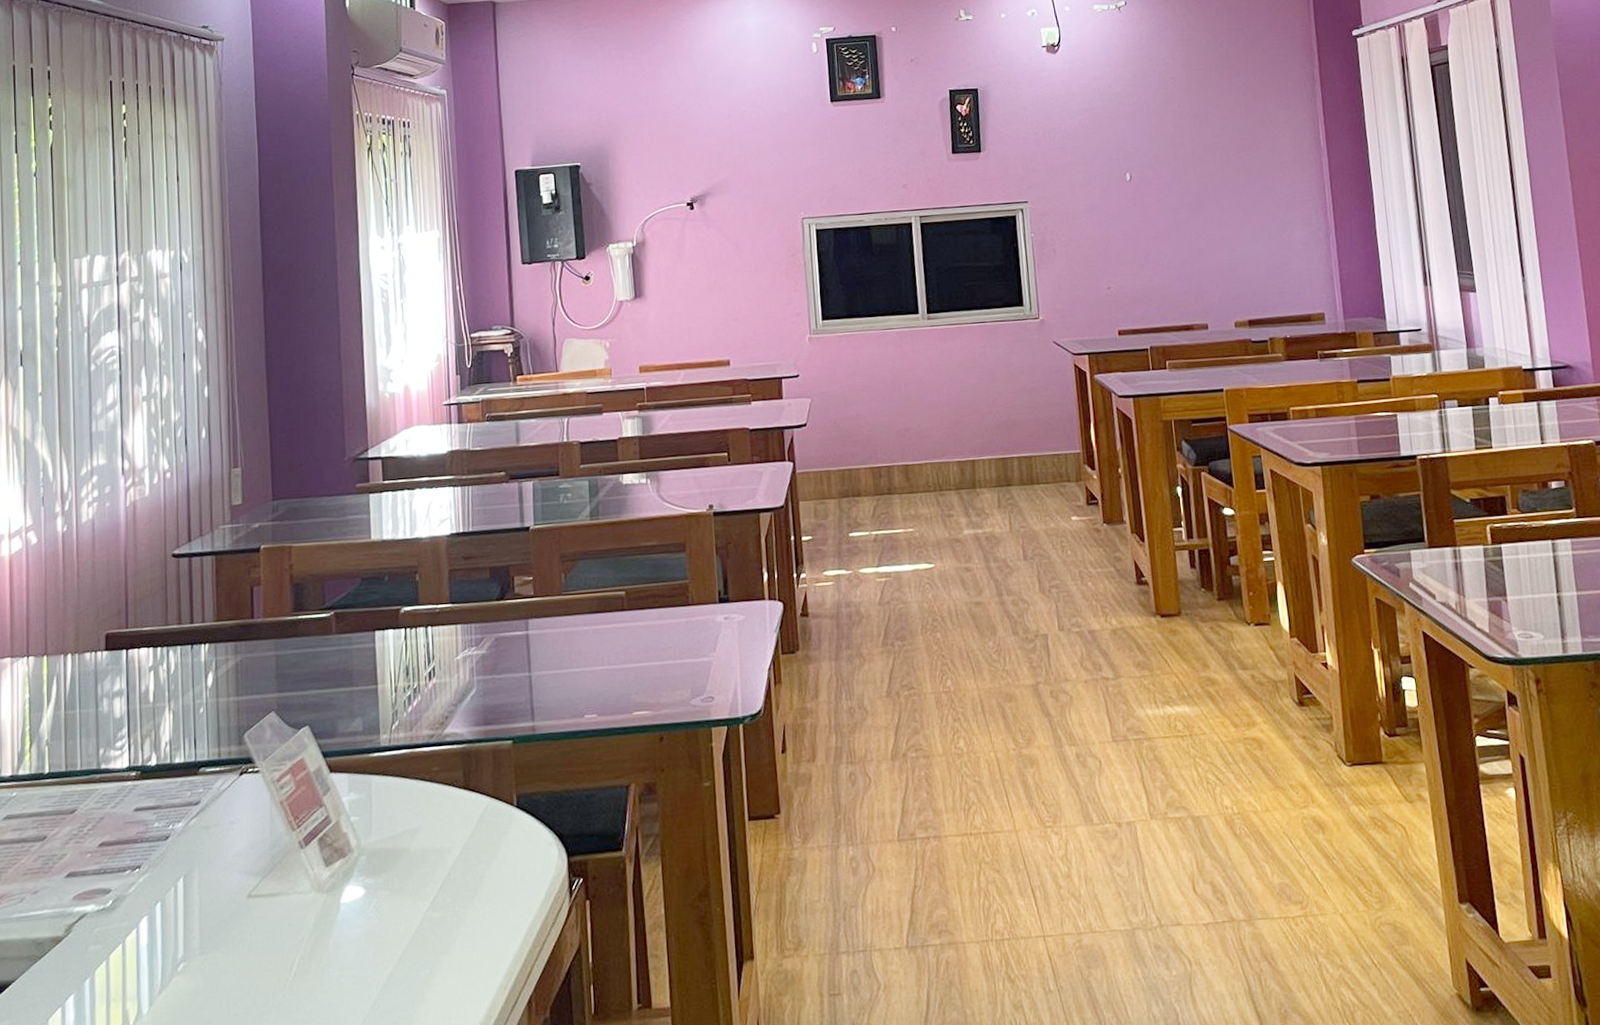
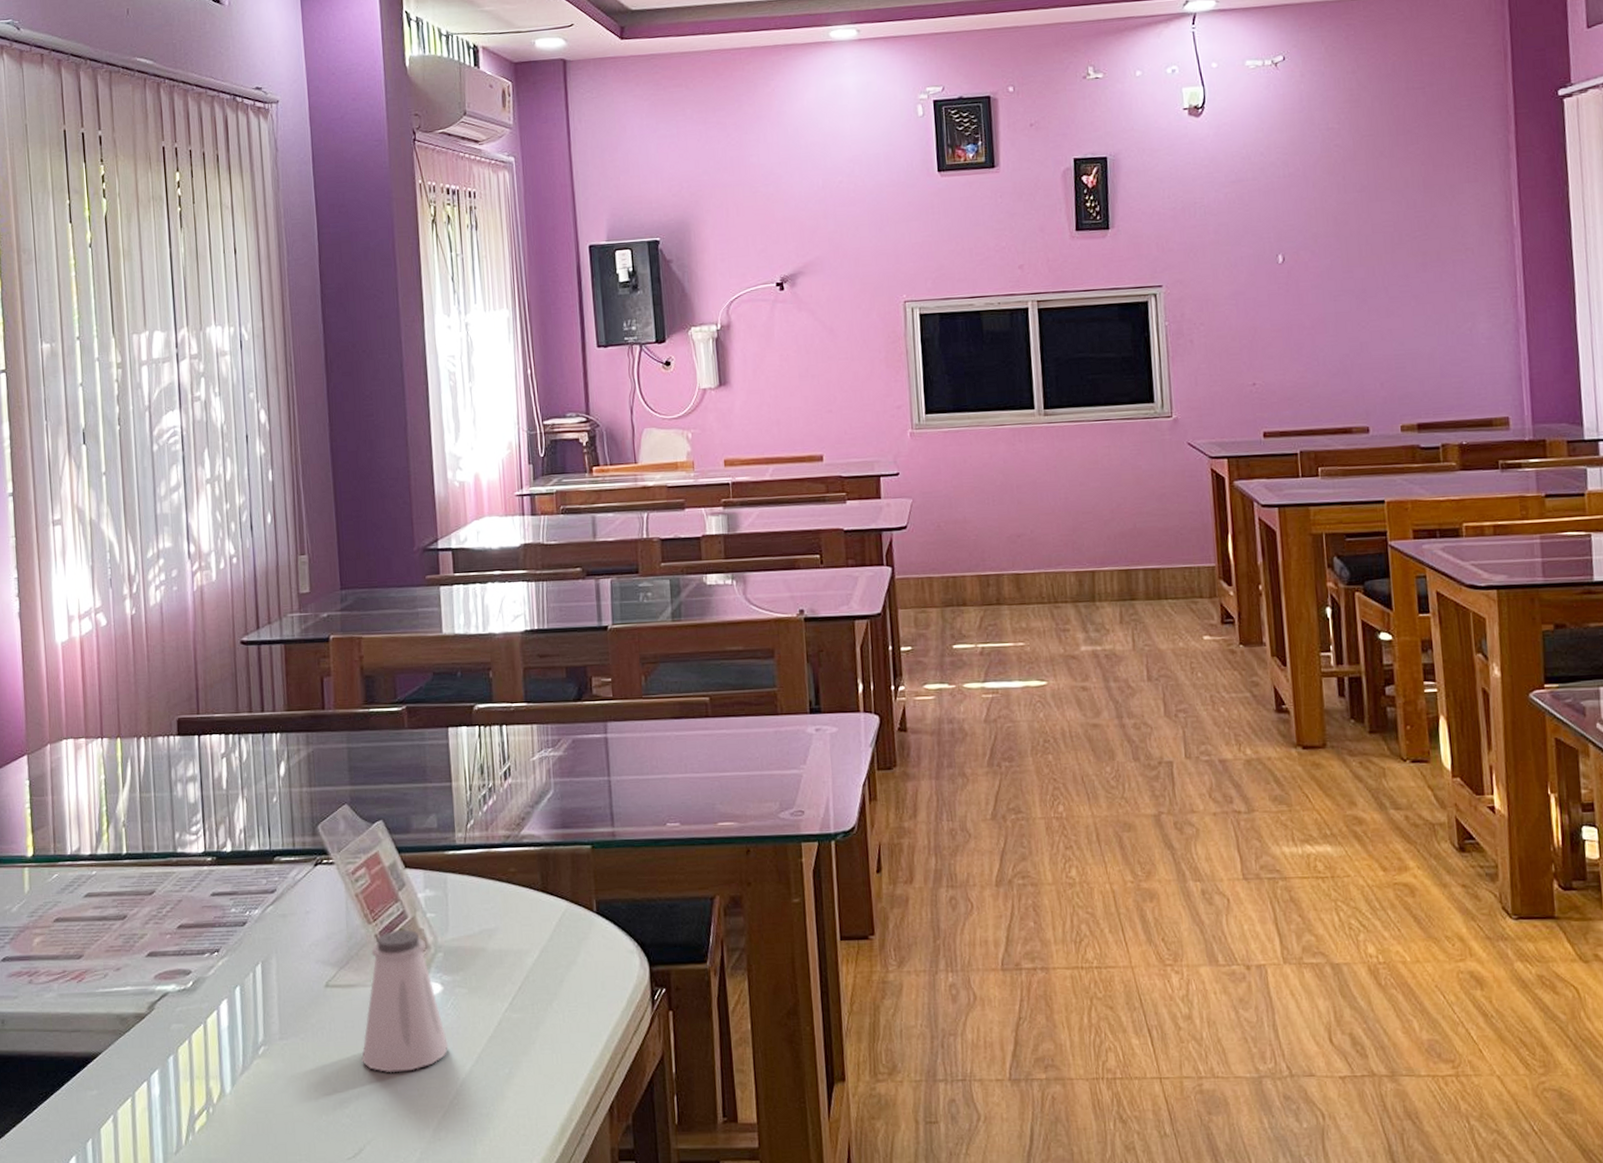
saltshaker: none [282,834,369,982] -> present [361,929,448,1073]

